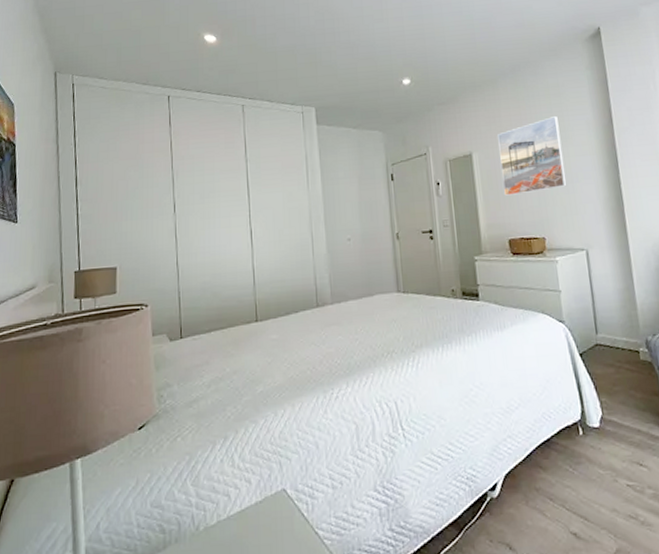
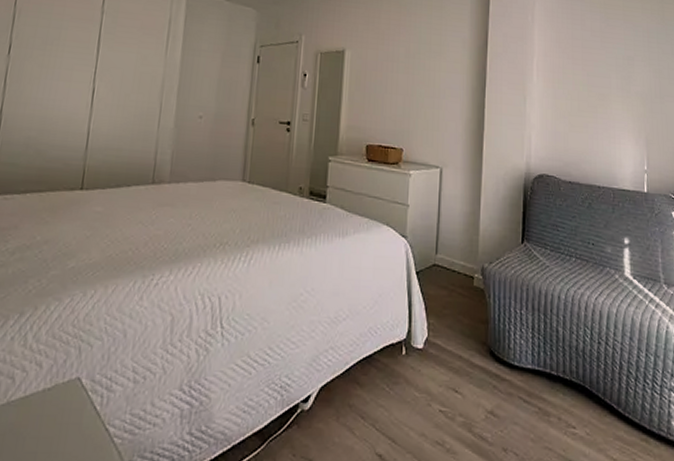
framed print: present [498,116,567,196] -> none [369,28,436,101]

